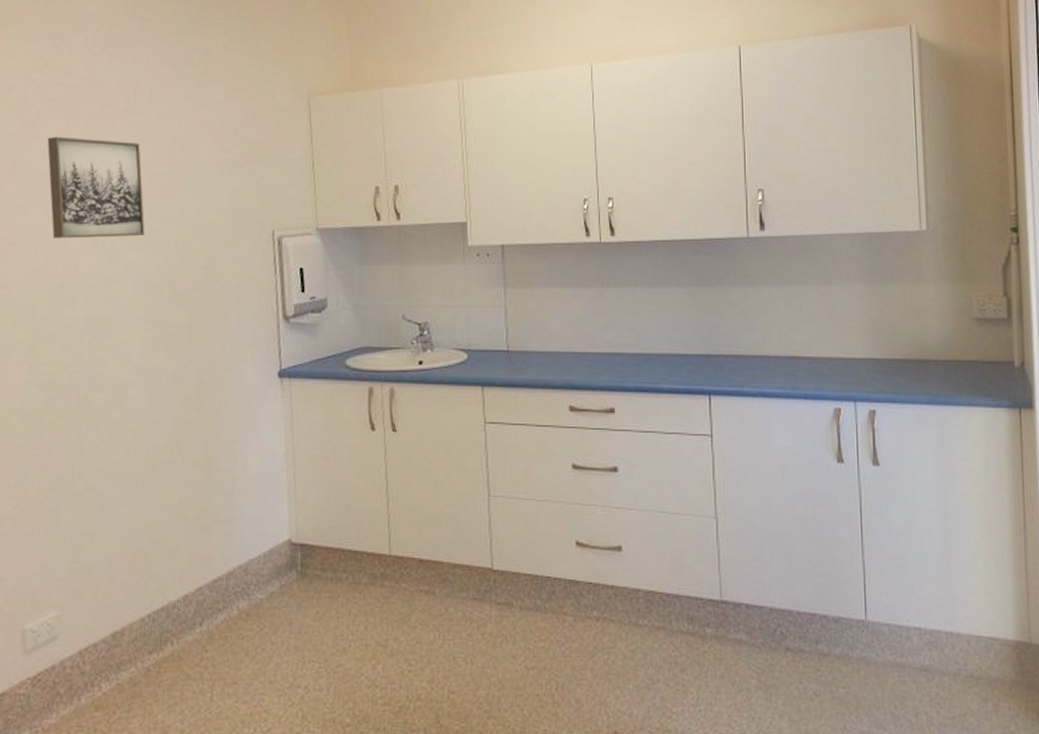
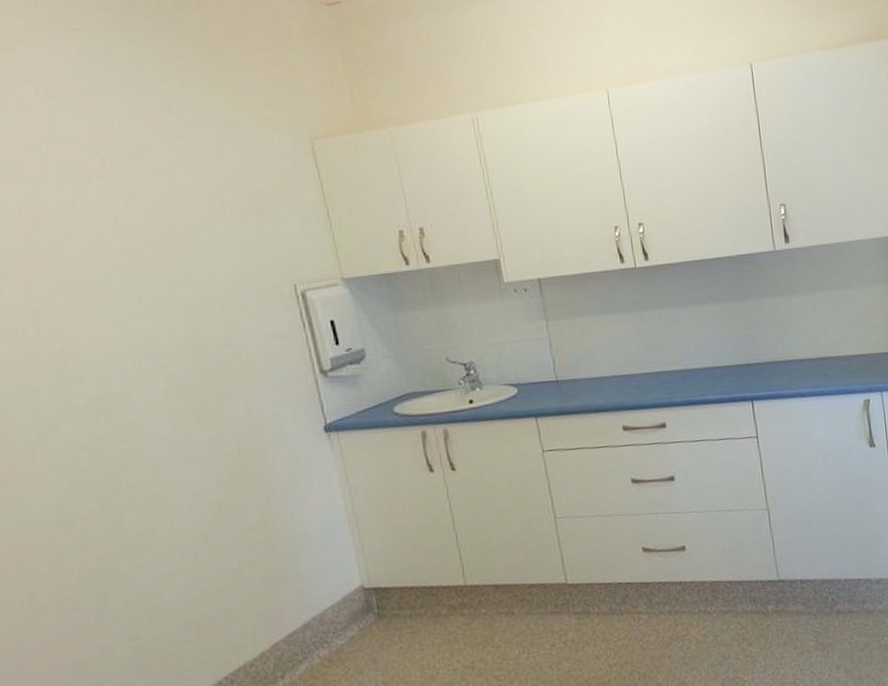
wall art: present [47,136,145,239] -> none [12,202,150,315]

